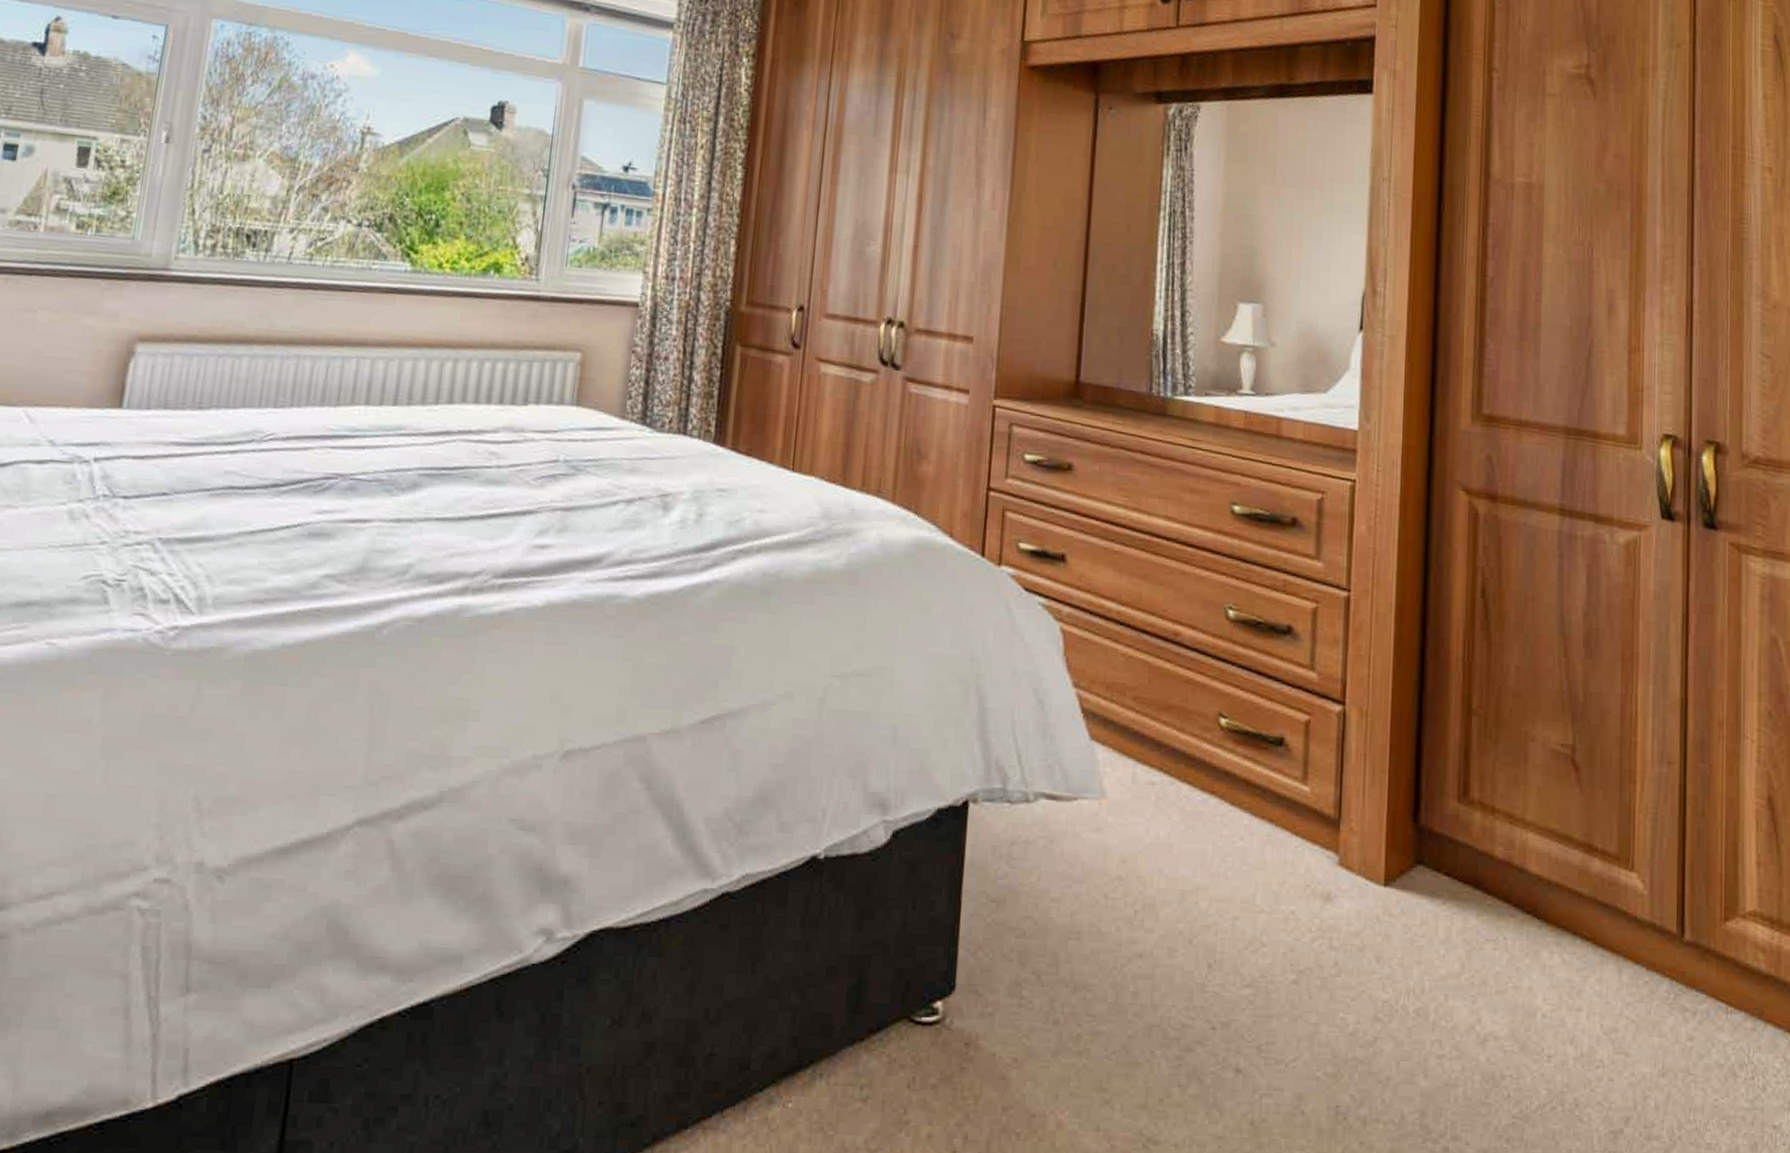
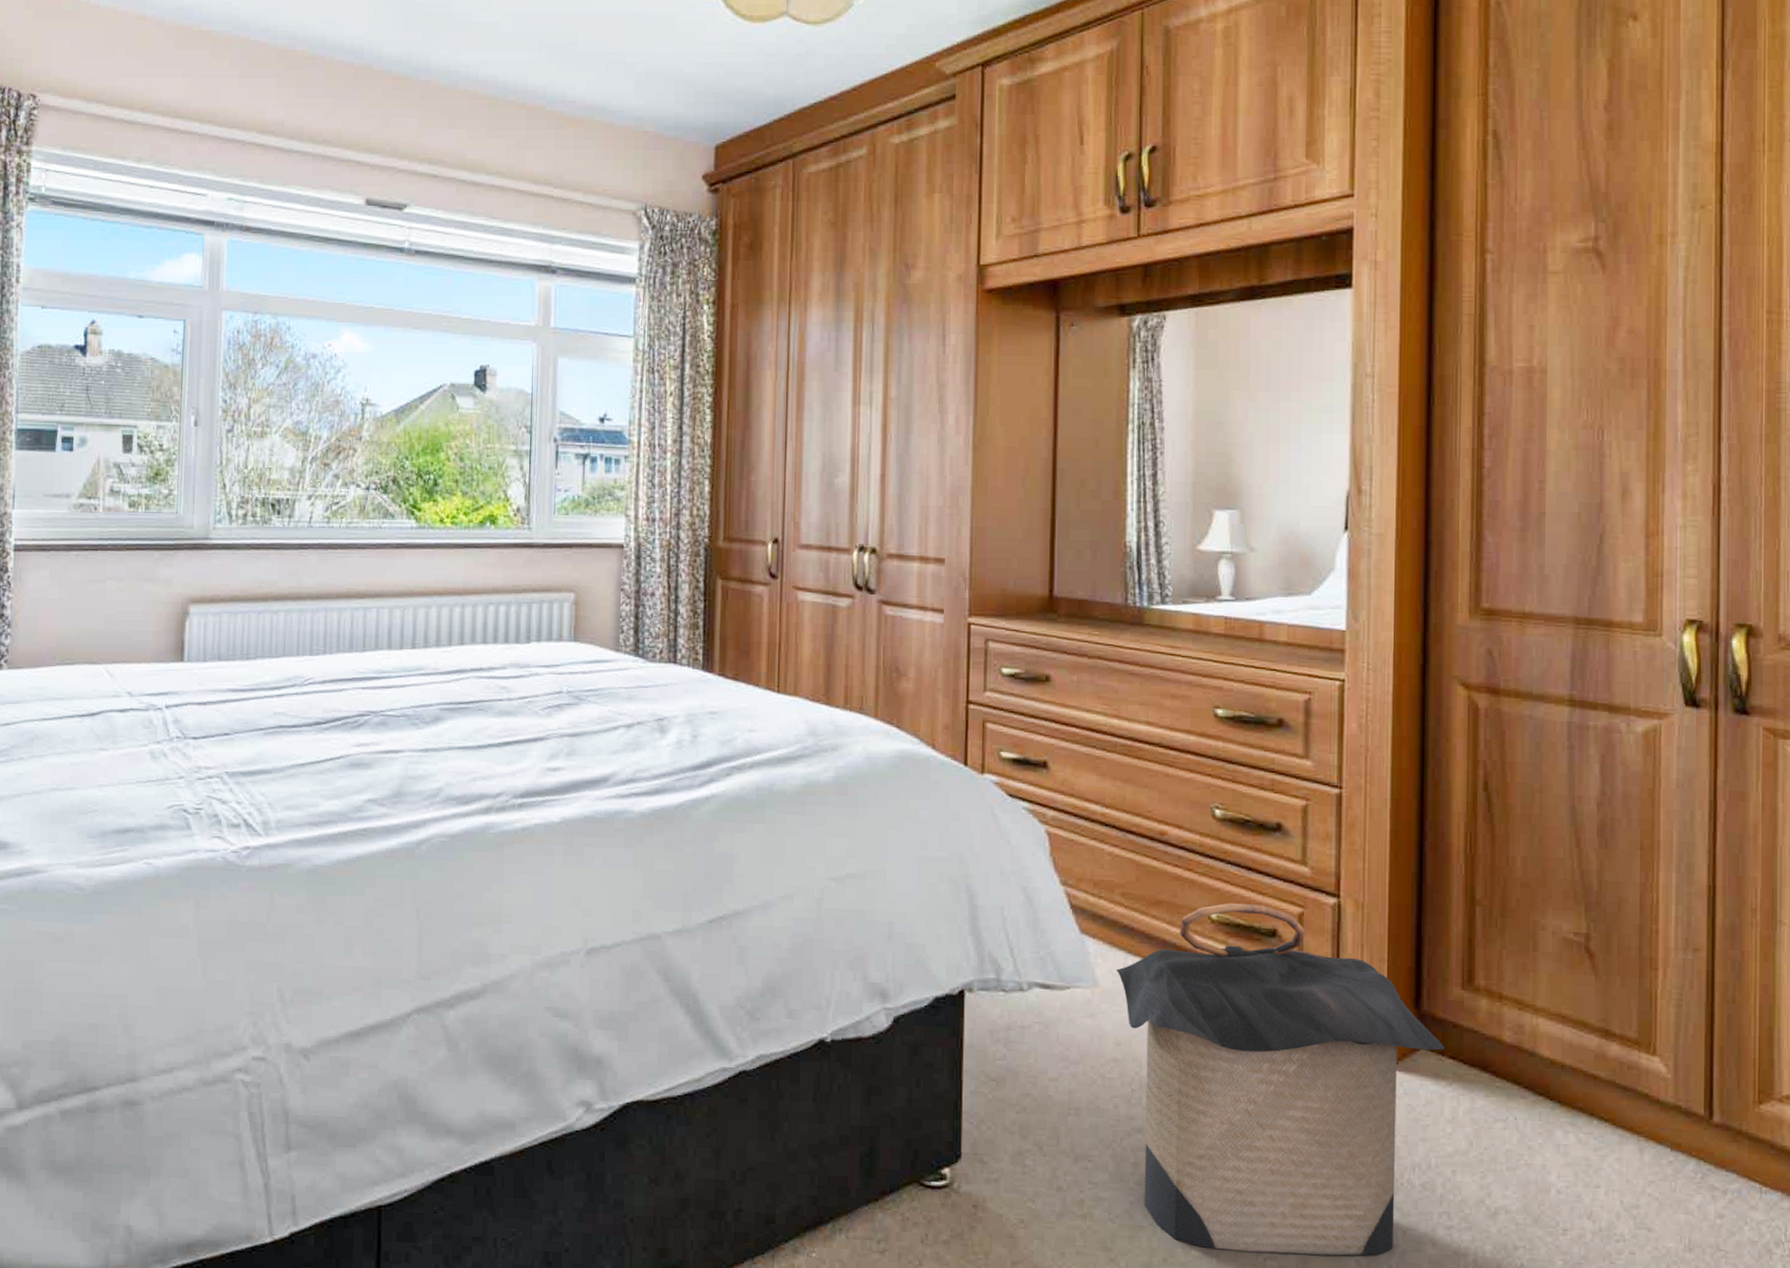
laundry hamper: none [1124,708,1440,1091] -> present [1115,902,1444,1256]

